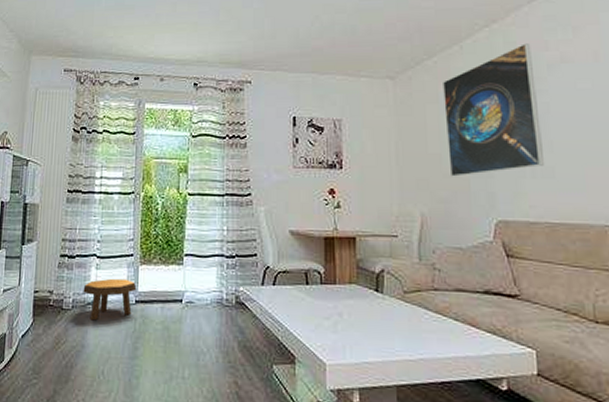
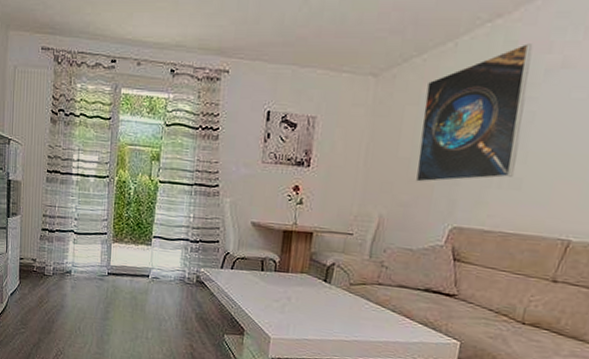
footstool: present [83,278,137,321] -> none [62,252,109,287]

